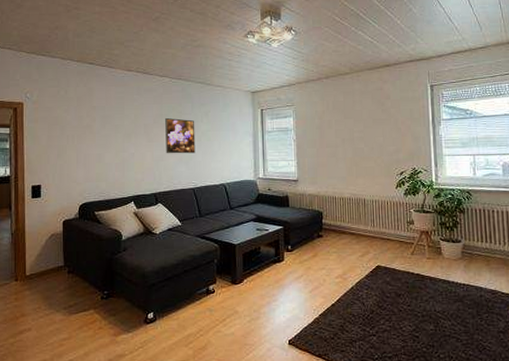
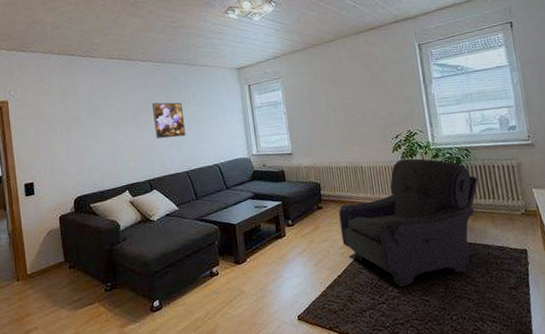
armchair: none [338,195,477,320] -> present [338,158,478,286]

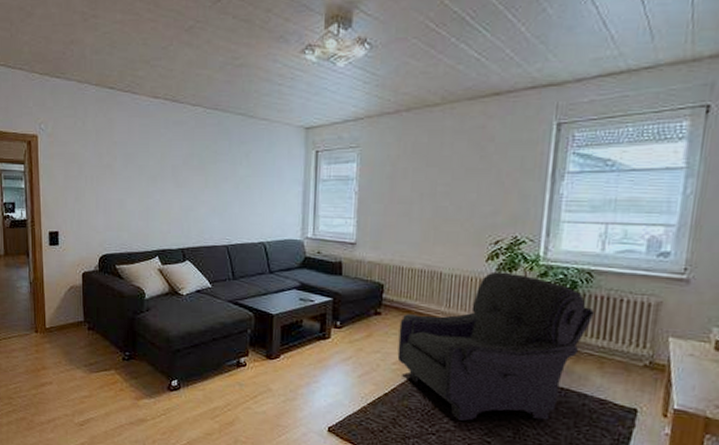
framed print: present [152,102,186,139] -> none [196,158,233,204]

